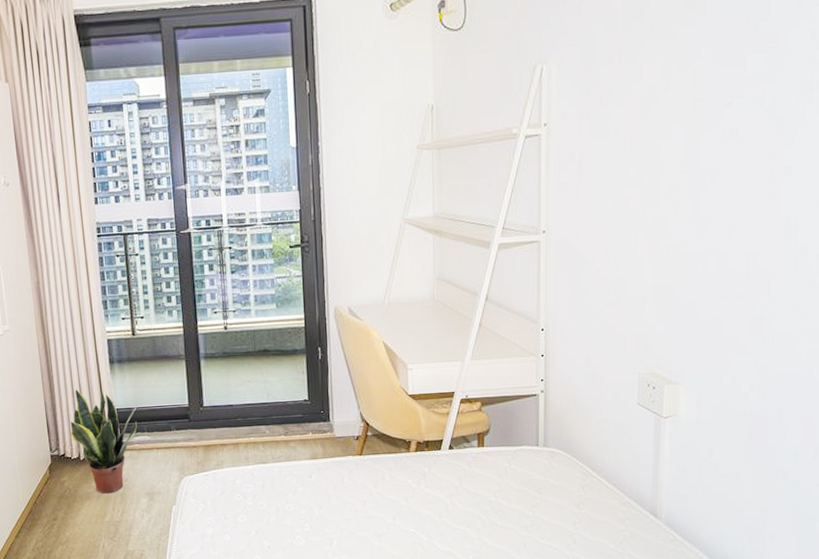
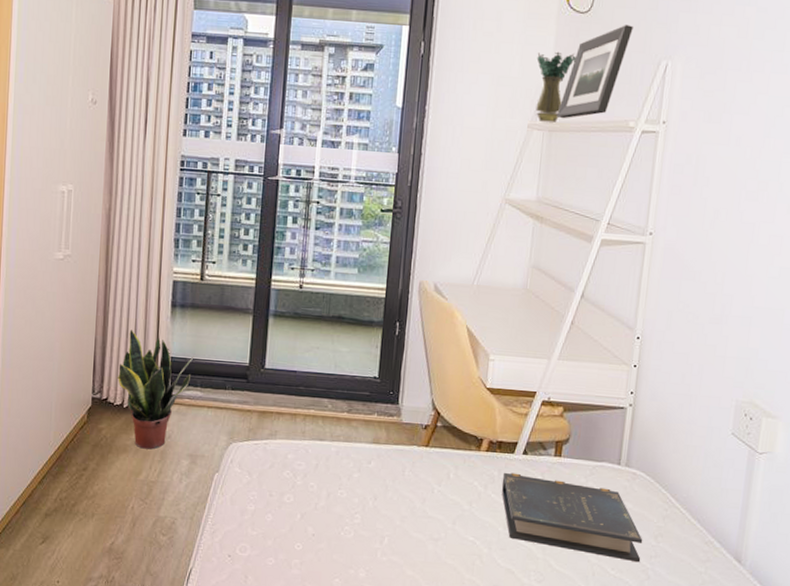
vase: none [417,70,455,142] -> present [535,51,576,123]
book: none [433,467,566,530] -> present [501,472,643,563]
picture frame: none [443,35,506,136] -> present [556,25,633,119]

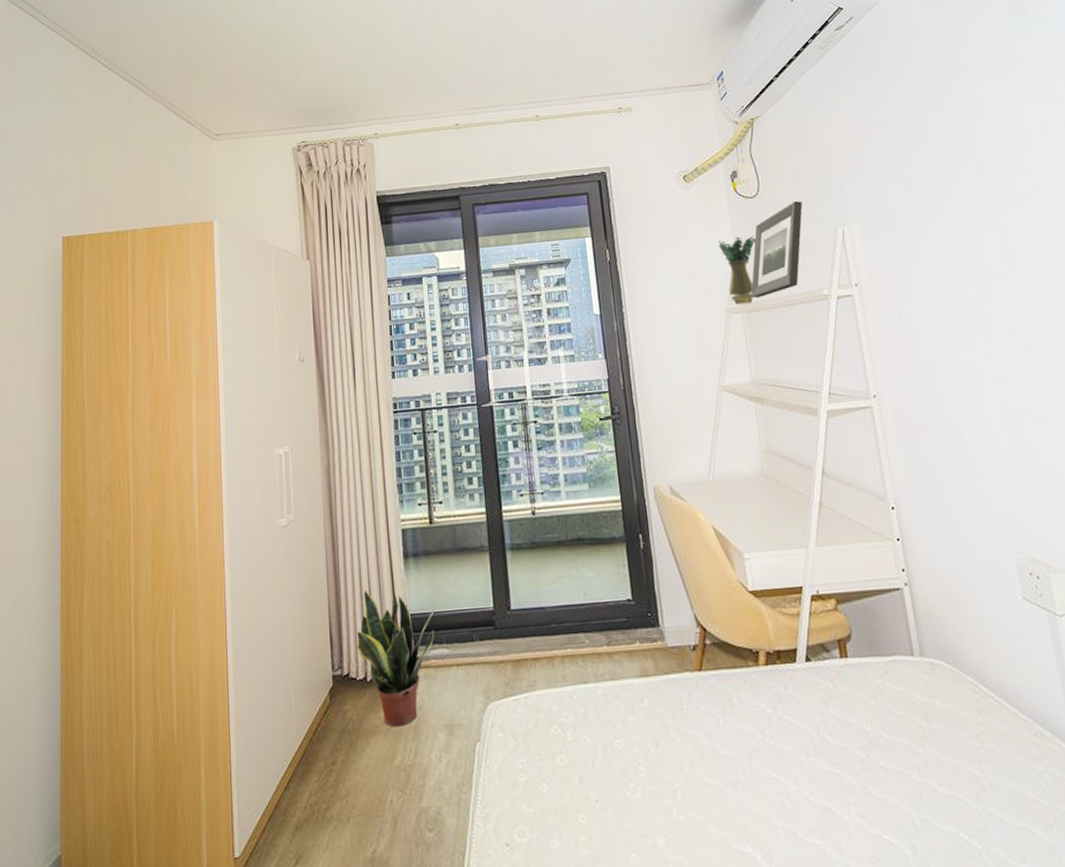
book: present [501,472,643,563] -> none [789,685,969,773]

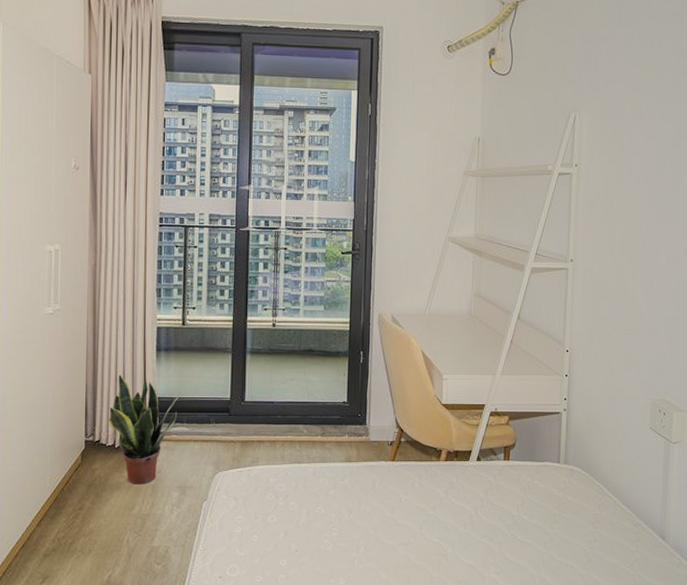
vase: present [718,235,756,306] -> none [467,108,500,170]
picture frame: present [750,201,803,299] -> none [487,84,546,166]

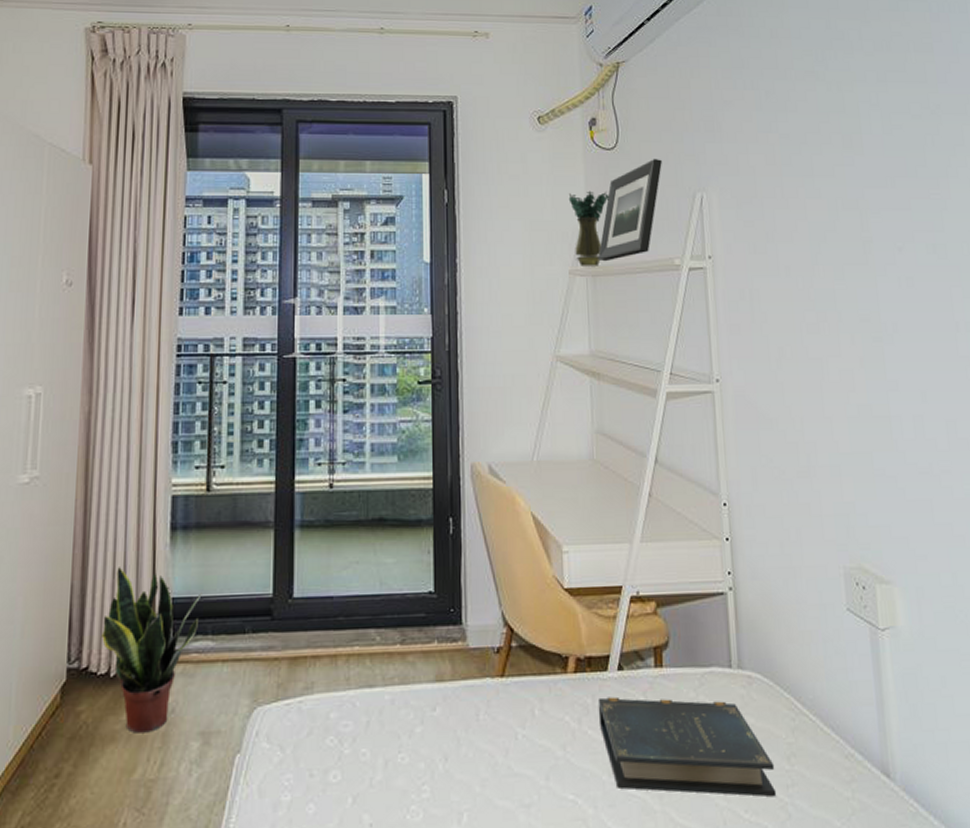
book: none [460,478,583,548] -> present [597,696,777,797]
vase: none [467,108,500,170] -> present [568,191,609,268]
picture frame: none [487,84,546,166] -> present [598,159,662,262]

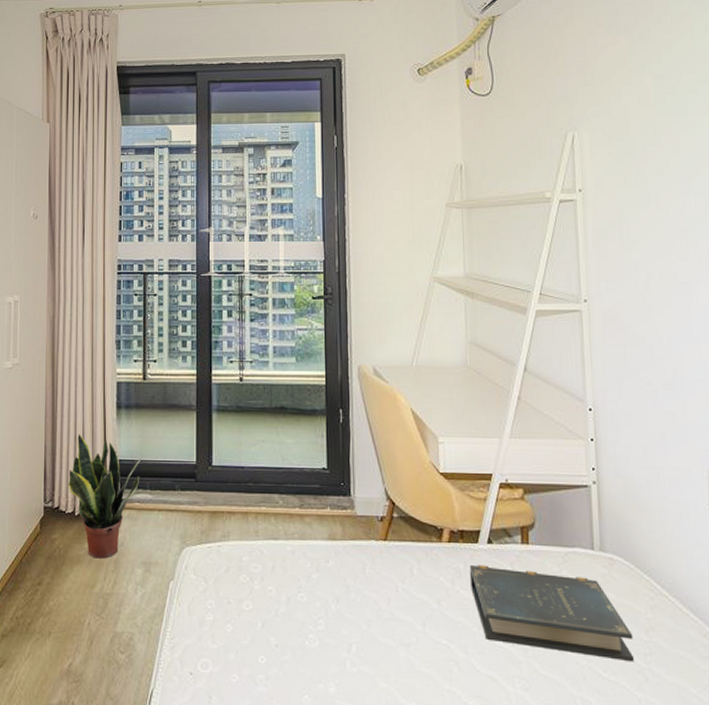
vase: present [568,191,609,268] -> none [445,132,484,201]
picture frame: present [598,159,662,262] -> none [472,103,535,196]

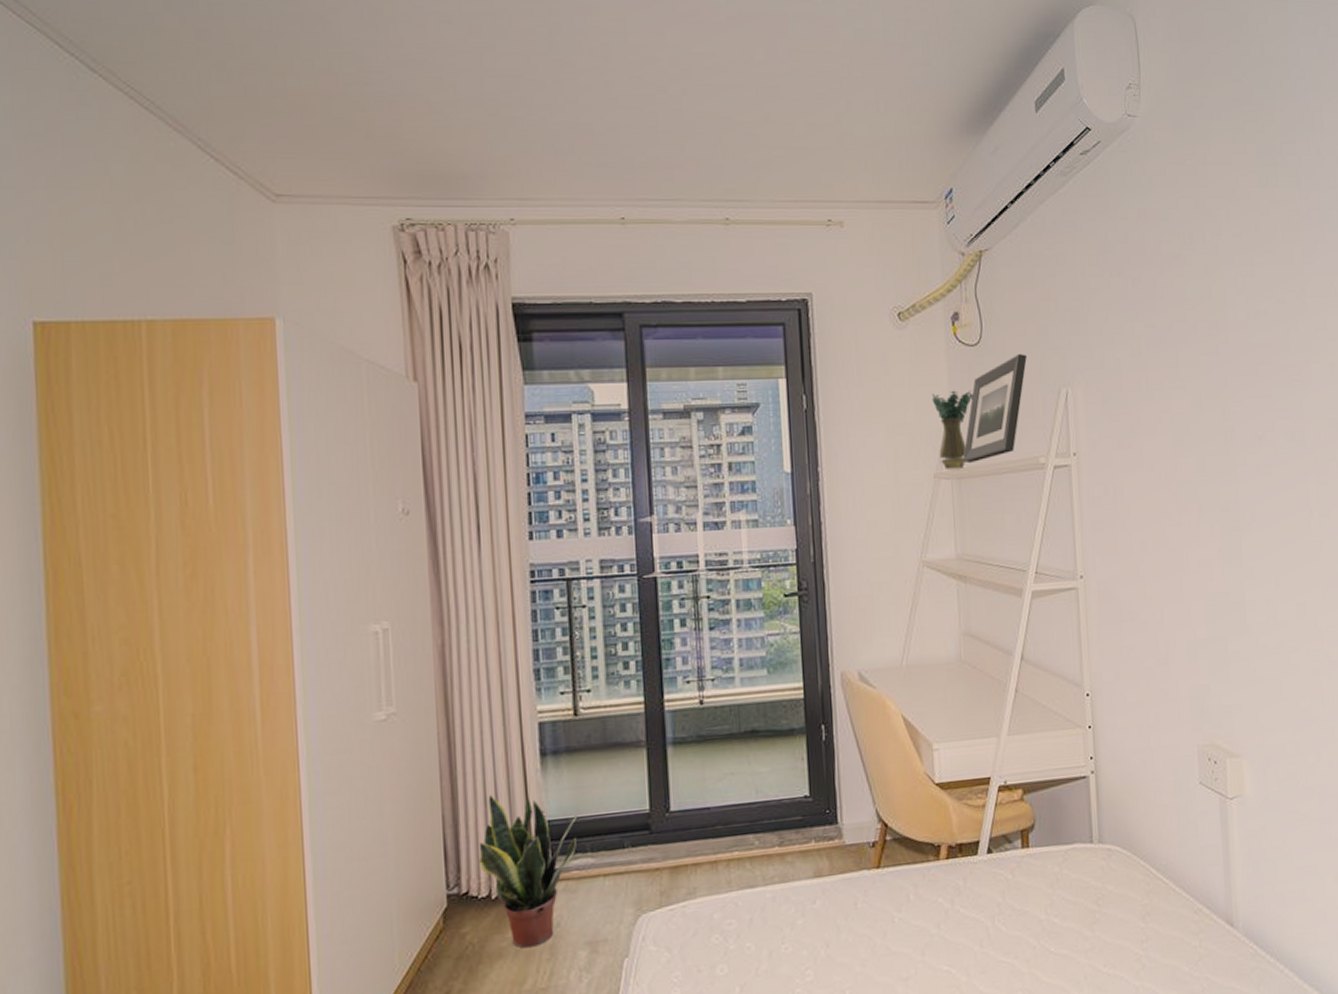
vase: none [445,132,484,201] -> present [931,389,973,471]
book: present [469,564,635,662] -> none [969,873,1132,957]
picture frame: none [472,103,535,196] -> present [963,354,1027,464]

